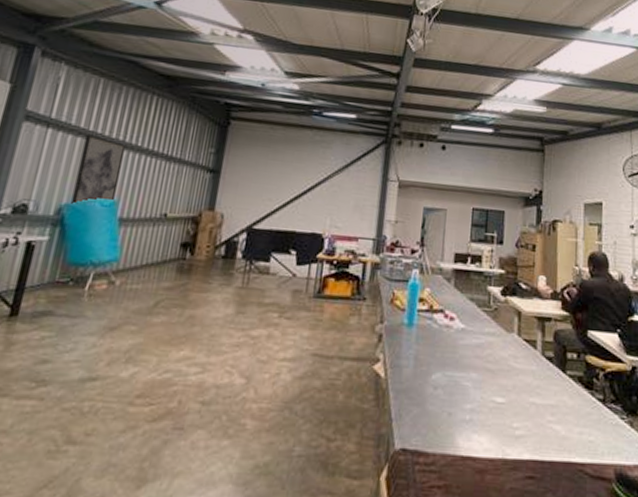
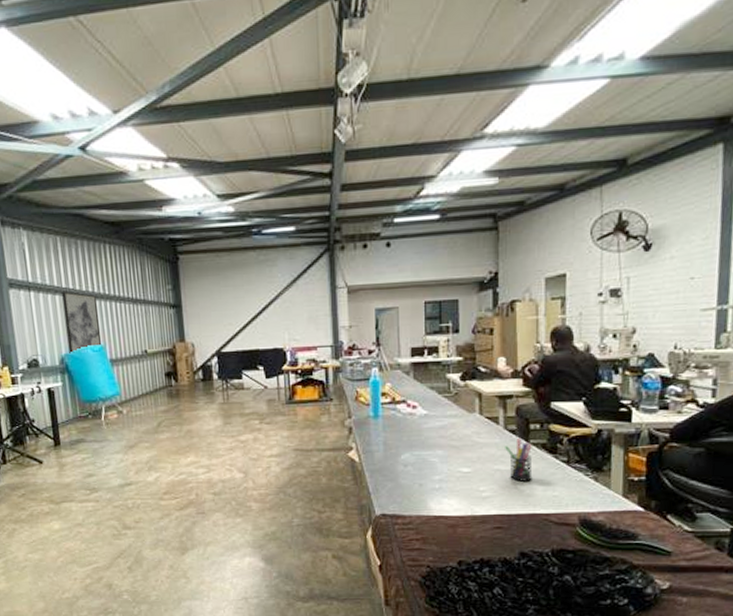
pen holder: none [541,368,569,421] -> present [505,439,532,482]

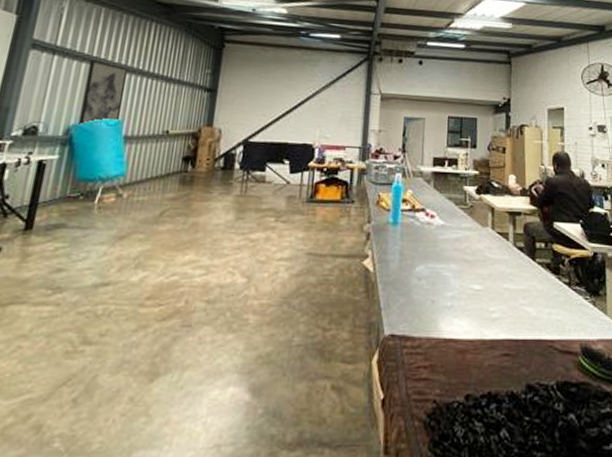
pen holder: present [505,439,532,482] -> none [514,257,538,303]

